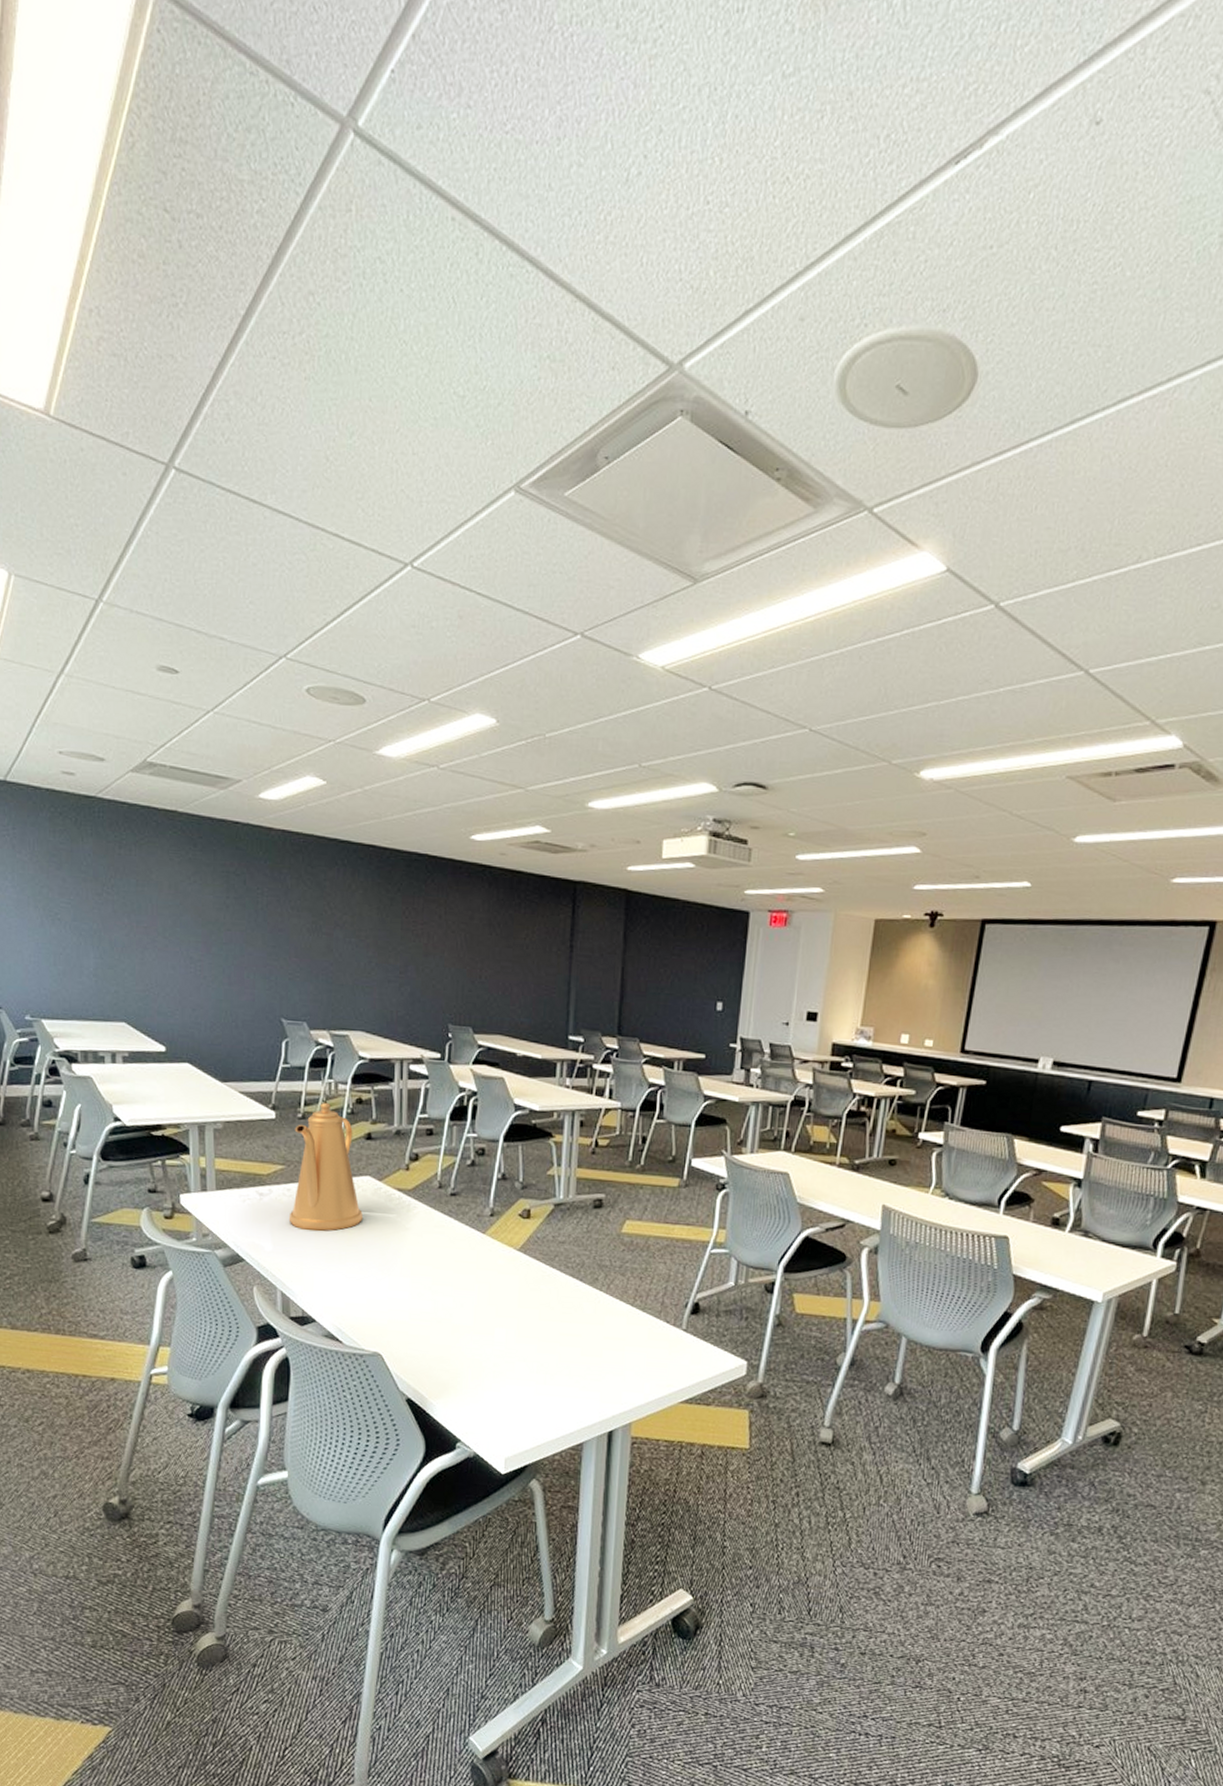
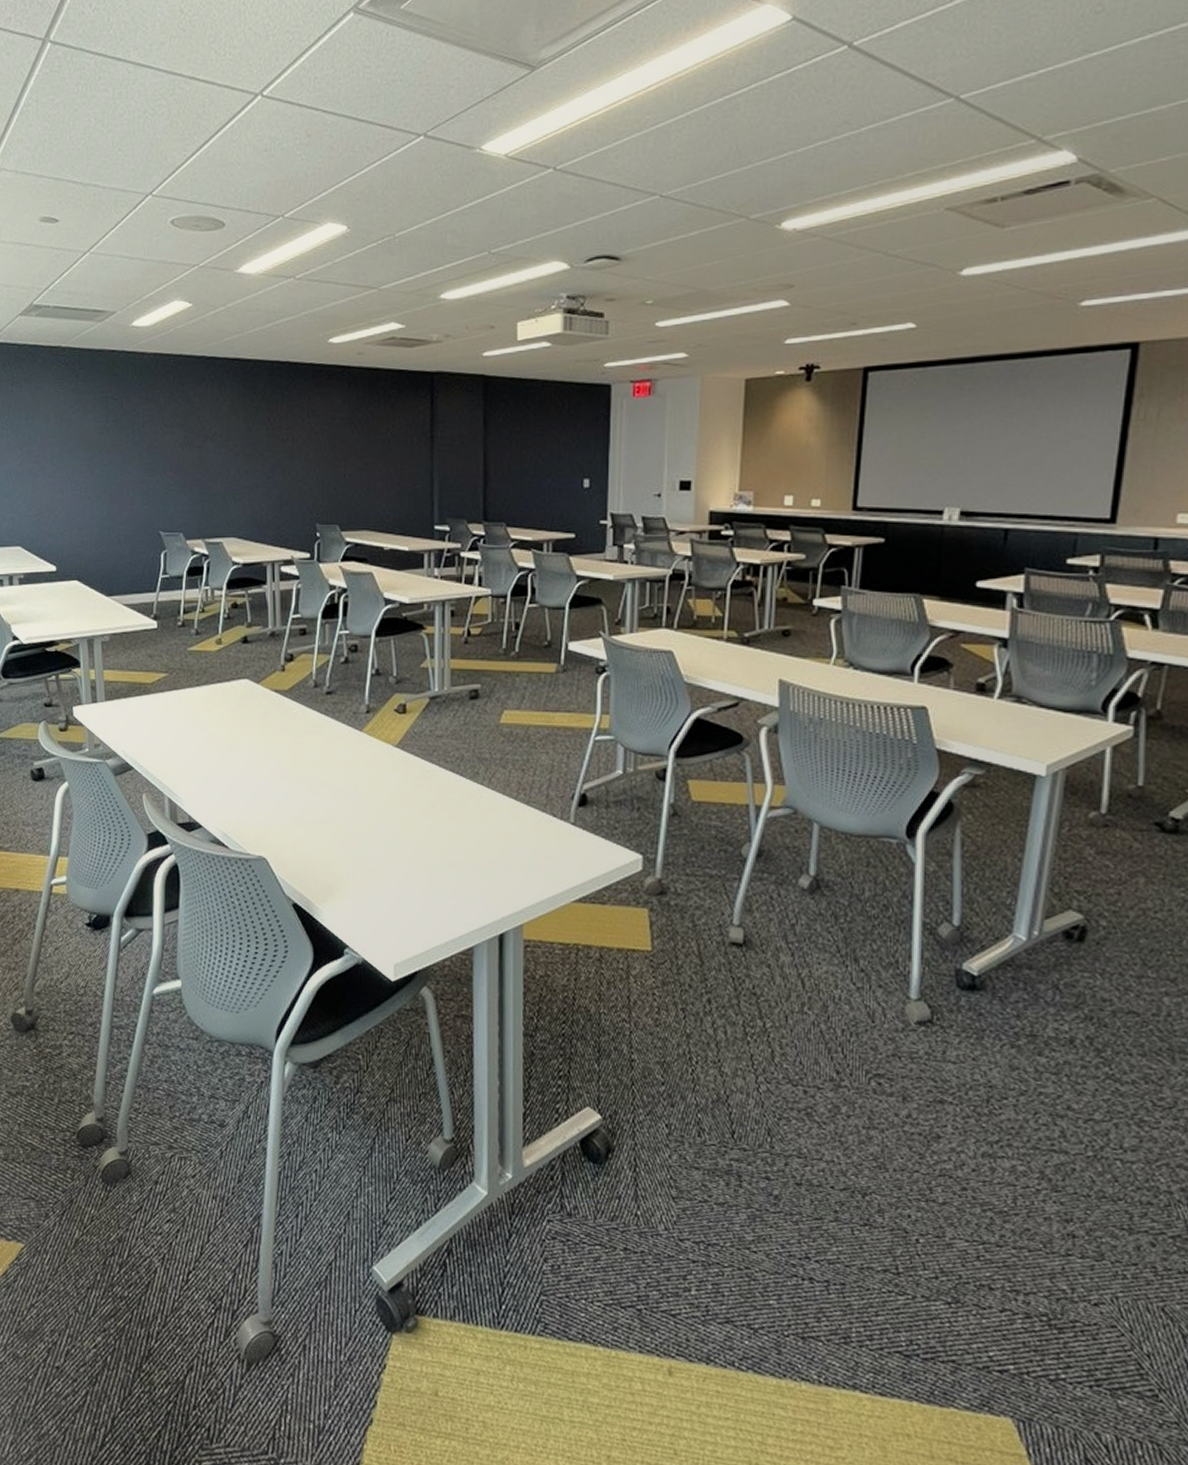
coffee pot: present [288,1102,363,1232] -> none [173,609,242,737]

